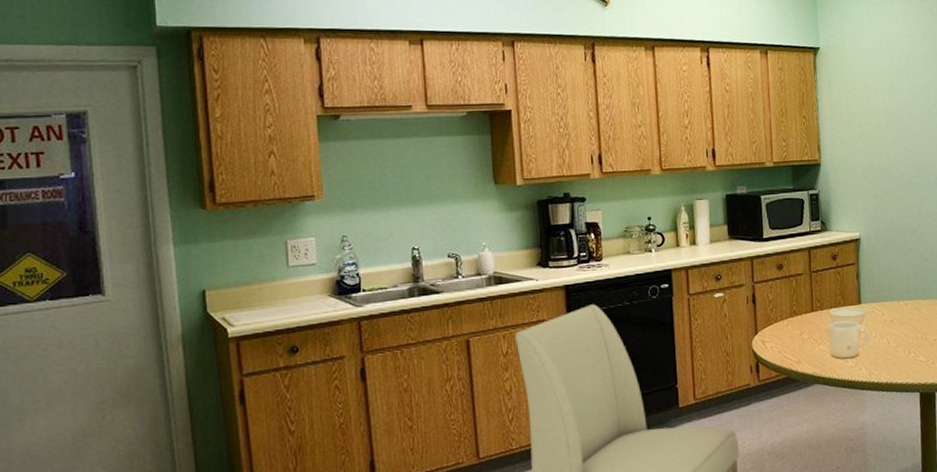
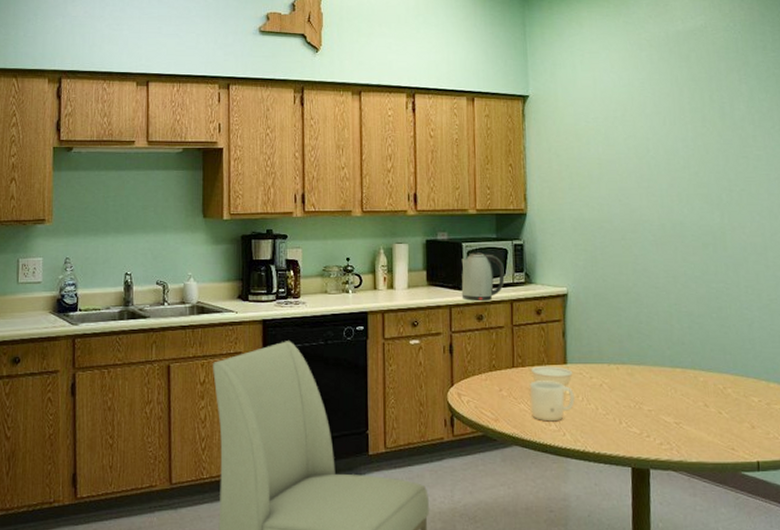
kettle: none [760,204,802,252] -> present [461,252,505,302]

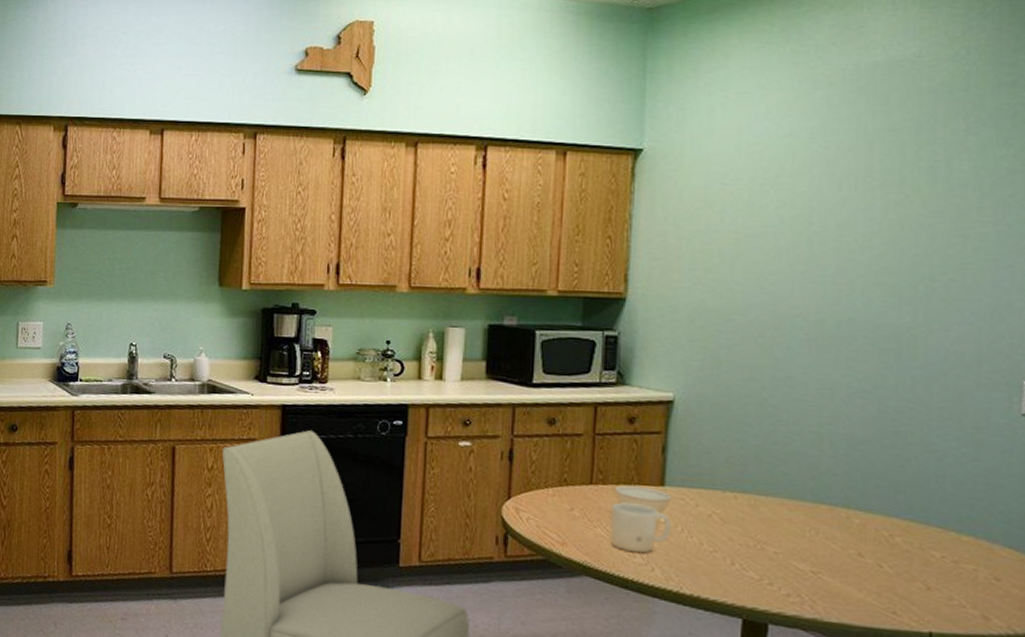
kettle: present [461,252,505,302] -> none [529,343,589,403]

